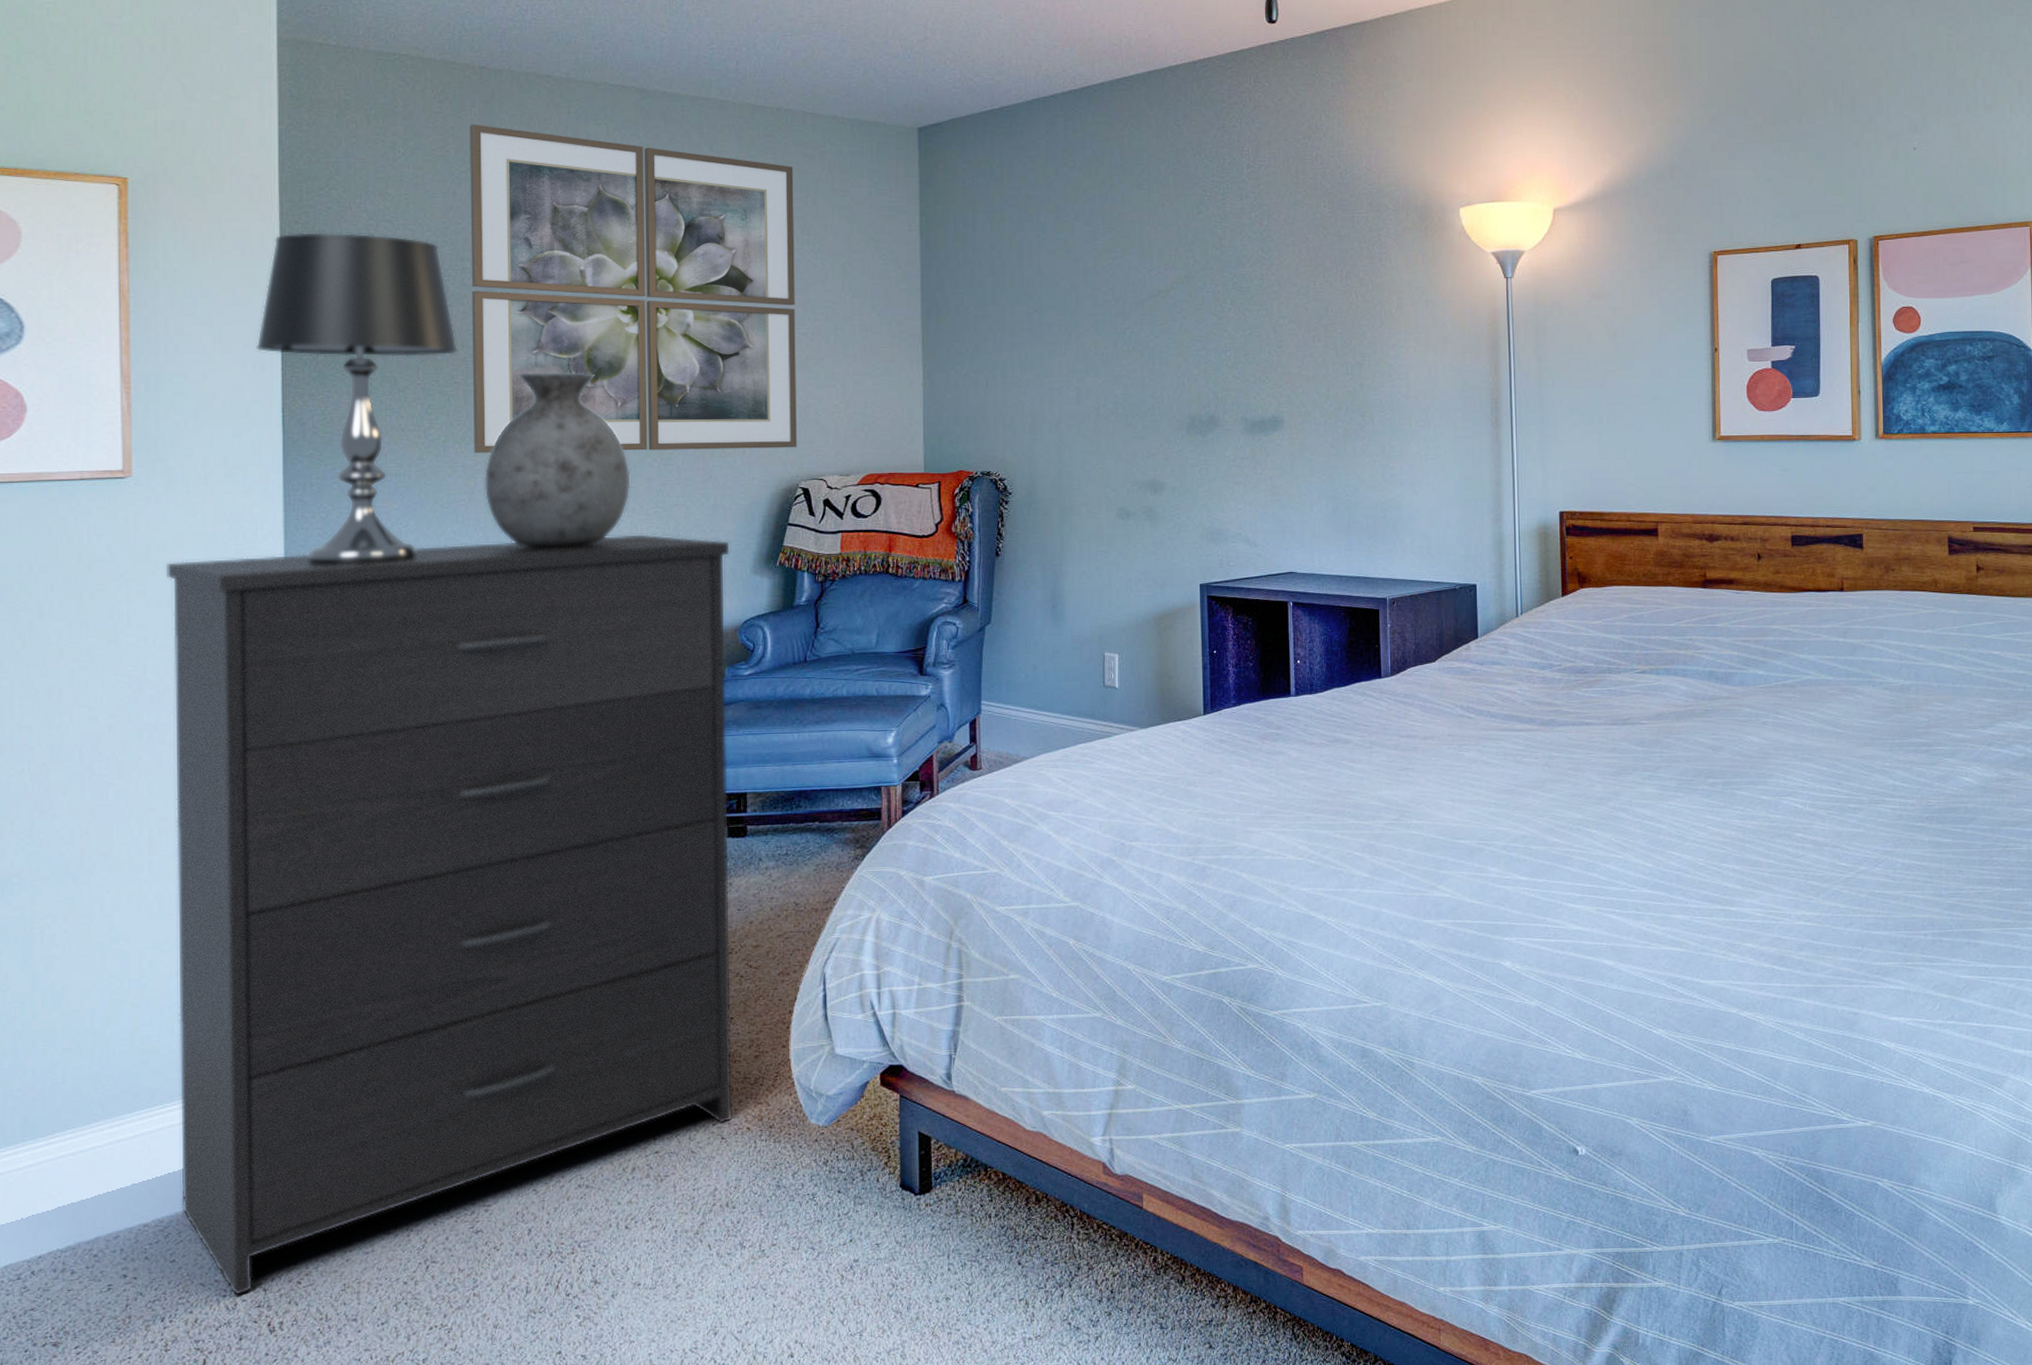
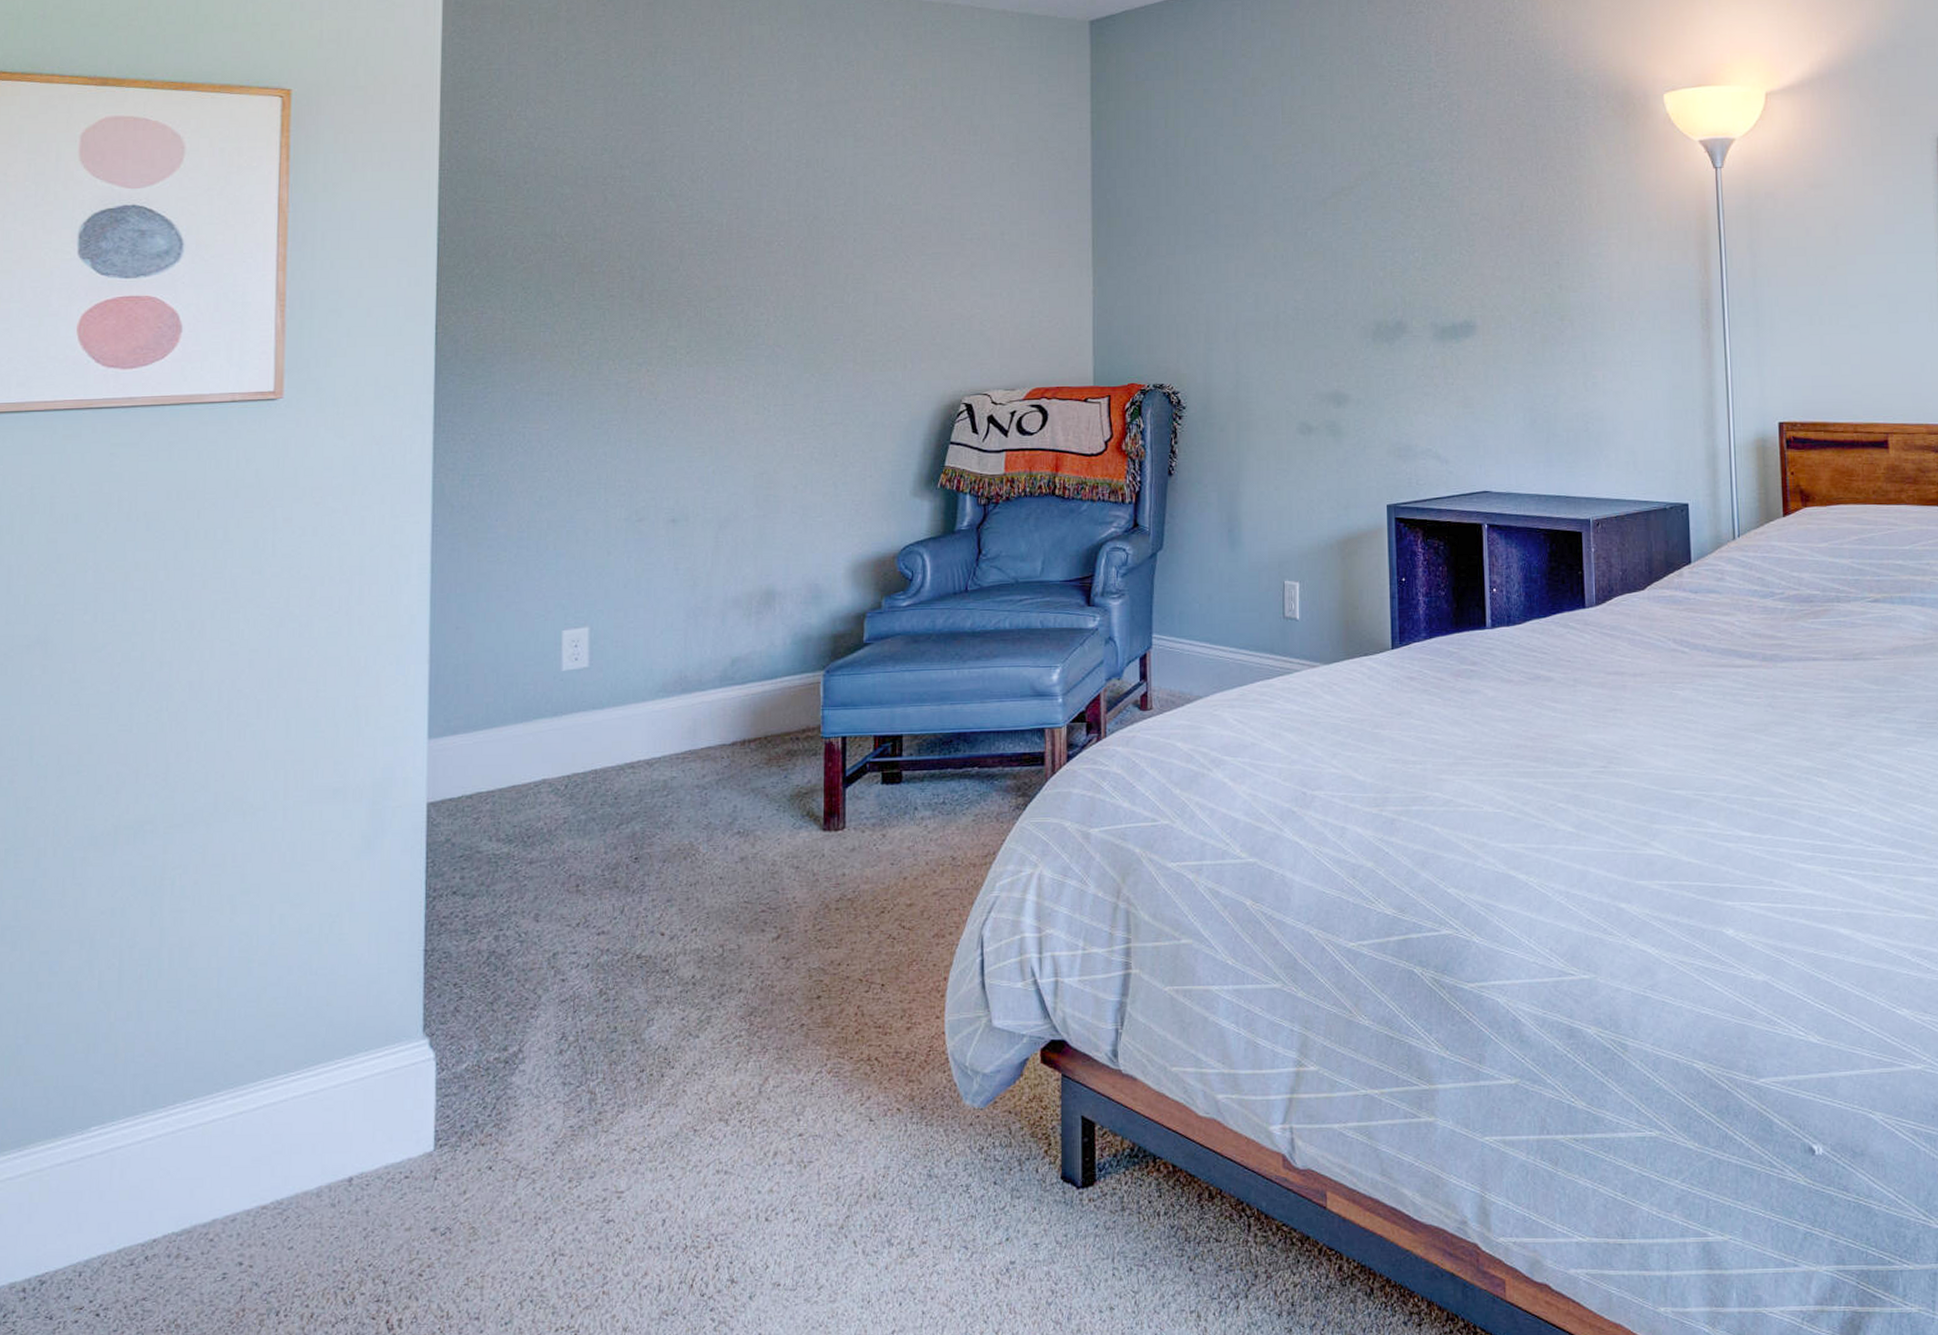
dresser: present [165,533,733,1296] -> none [302,454,890,1289]
table lamp: present [256,232,459,565] -> none [412,141,615,490]
wall art: present [469,124,797,453] -> none [628,27,961,370]
vase: present [484,373,631,548] -> none [637,284,788,470]

